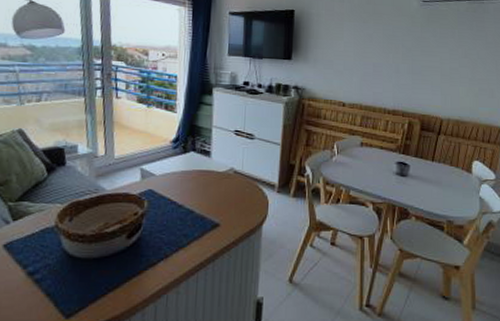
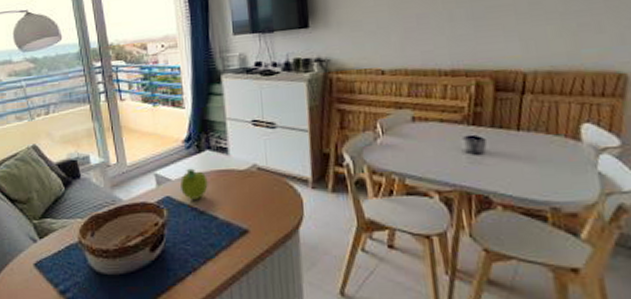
fruit: none [163,166,189,194] -> present [180,168,208,200]

